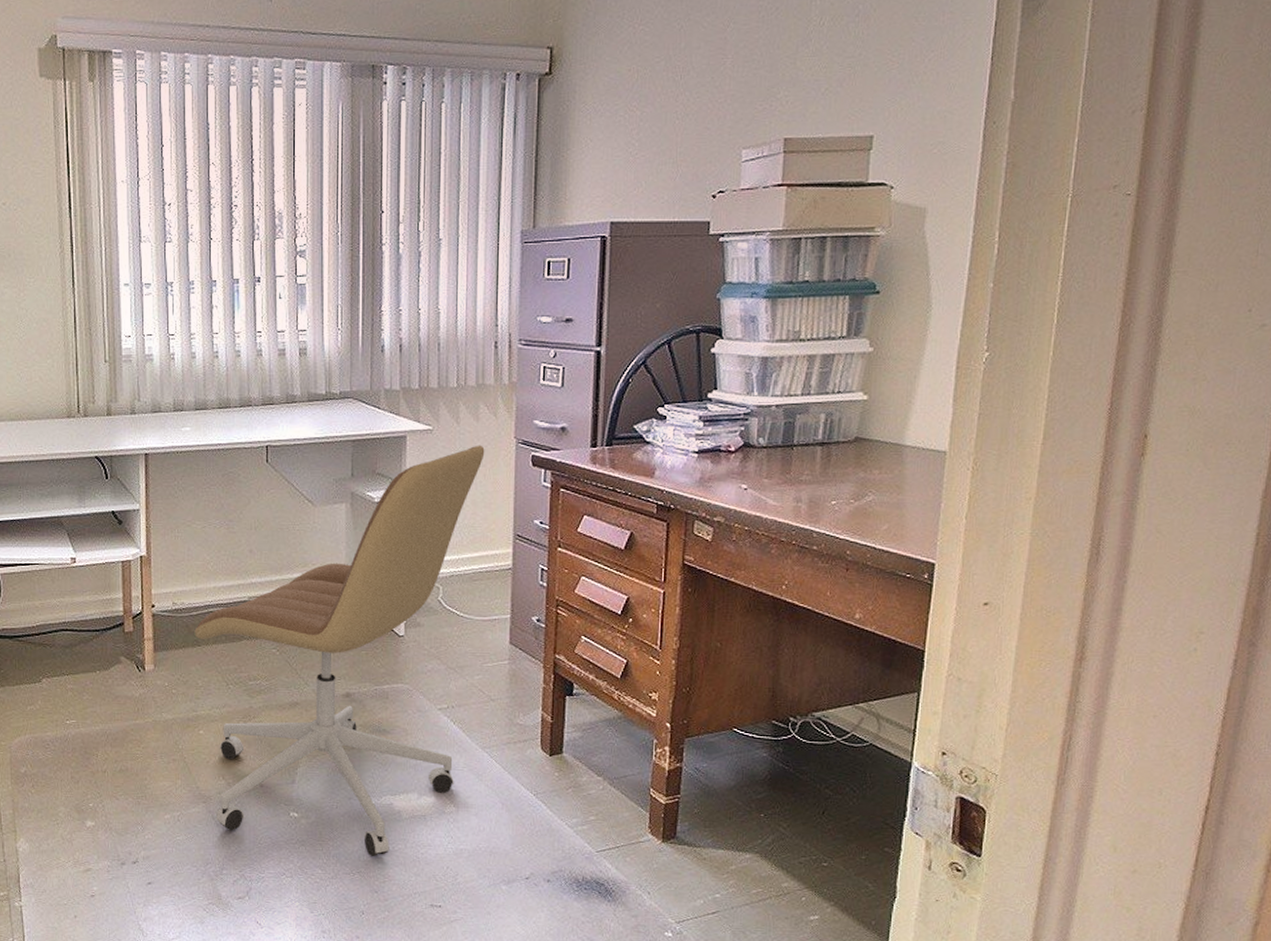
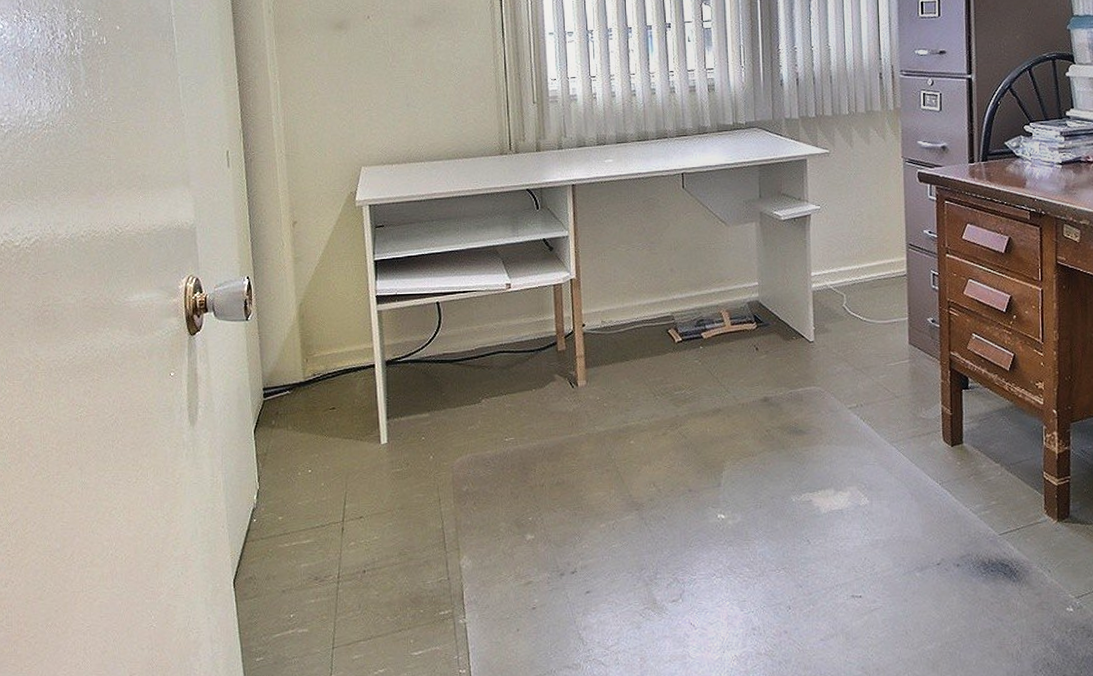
office chair: present [194,445,485,857] -> none [622,165,877,553]

